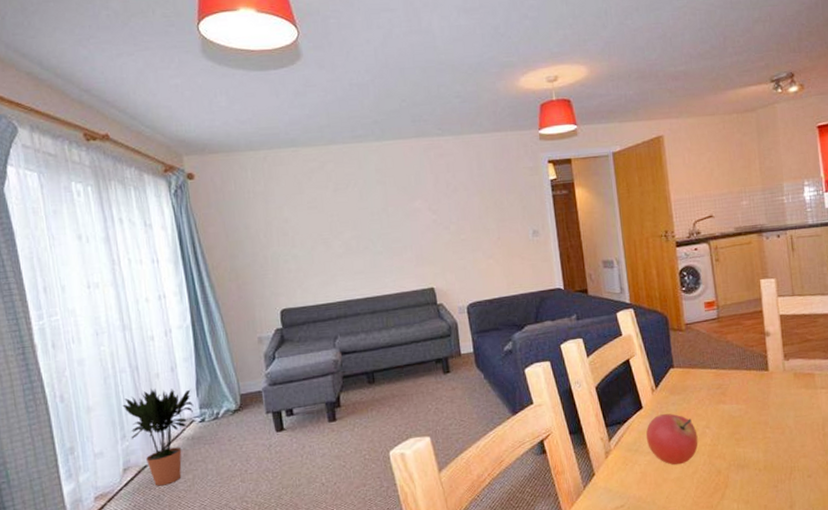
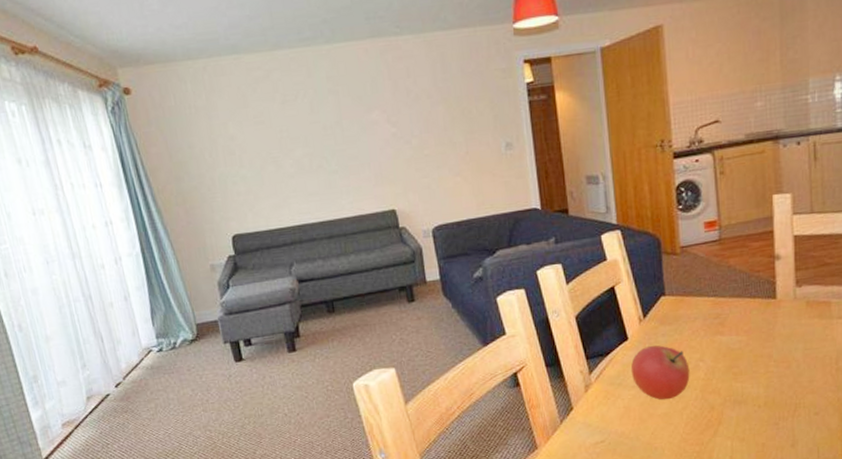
potted plant: present [122,388,194,486] -> none [79,317,150,415]

